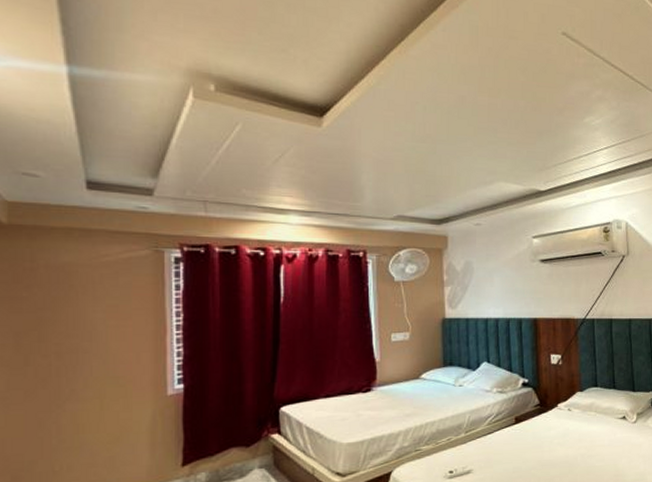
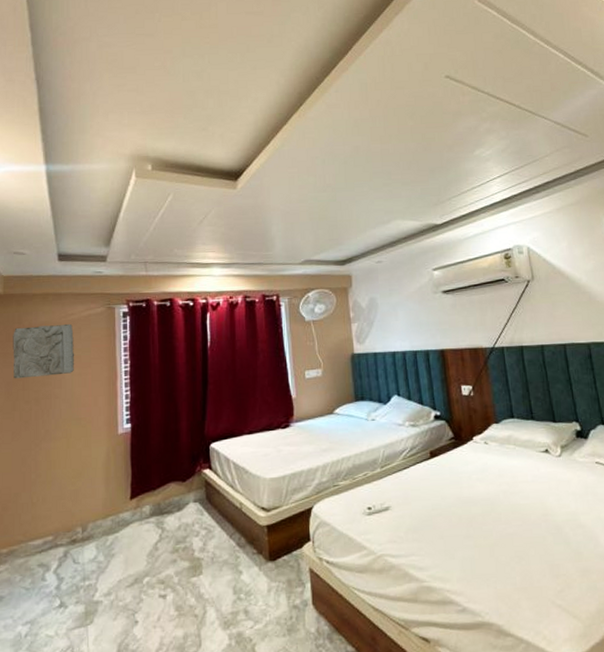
relief panel: none [23,266,111,328] -> present [13,323,75,379]

